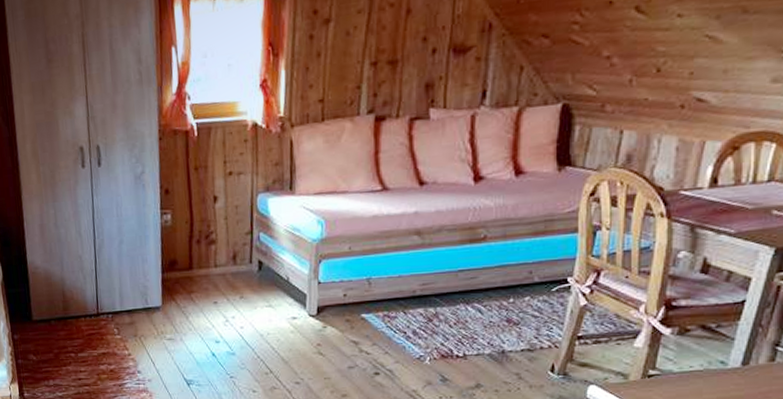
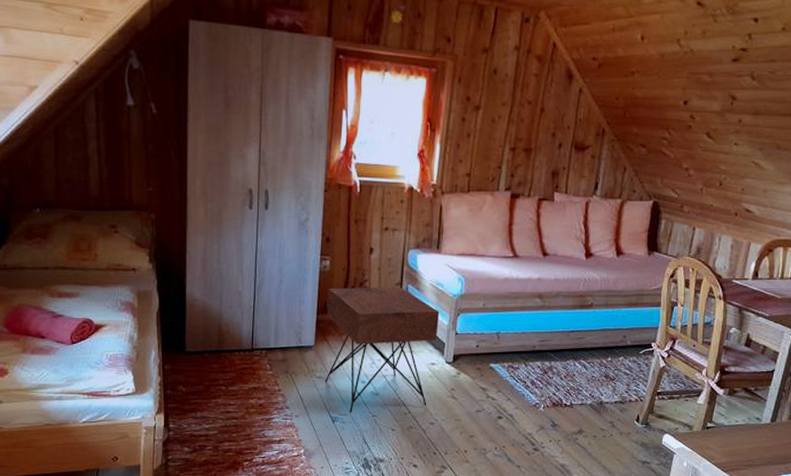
nightstand: none [170,237,298,375] -> present [325,288,440,413]

